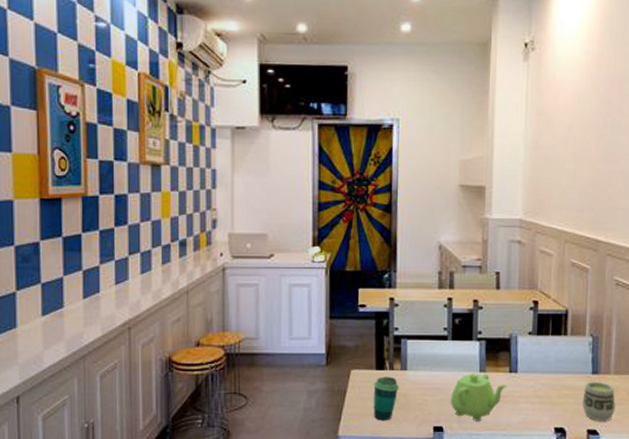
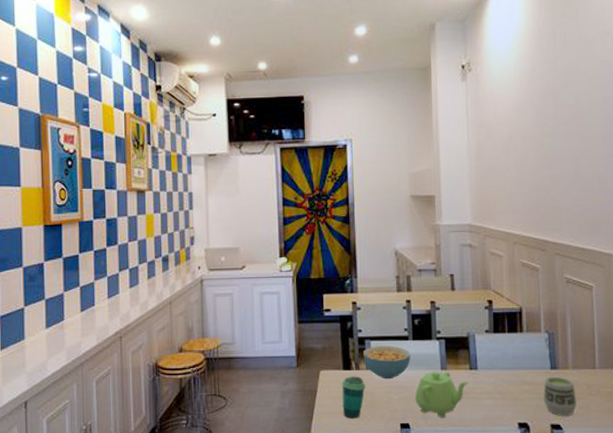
cereal bowl: none [398,345,449,381] -> present [363,346,411,380]

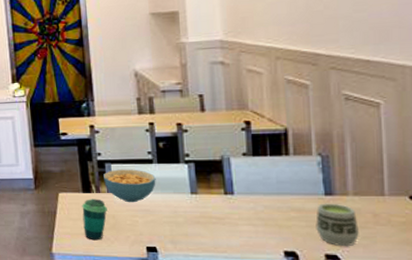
teapot: present [415,371,469,418] -> none [162,196,224,243]

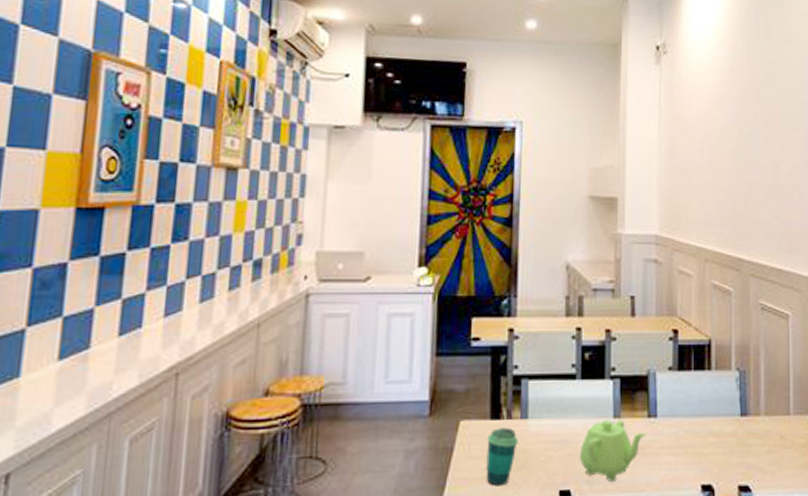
cereal bowl: present [103,169,156,203] -> none [518,386,578,432]
teapot: none [162,196,224,243] -> present [580,420,647,481]
cup: present [316,203,359,247] -> none [731,425,768,475]

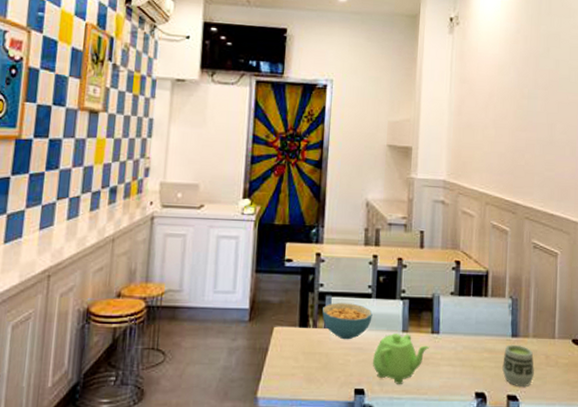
cup: present [486,427,518,486] -> none [294,334,322,382]
cereal bowl: none [518,386,578,432] -> present [322,303,373,340]
cup: none [731,425,768,475] -> present [502,344,534,388]

